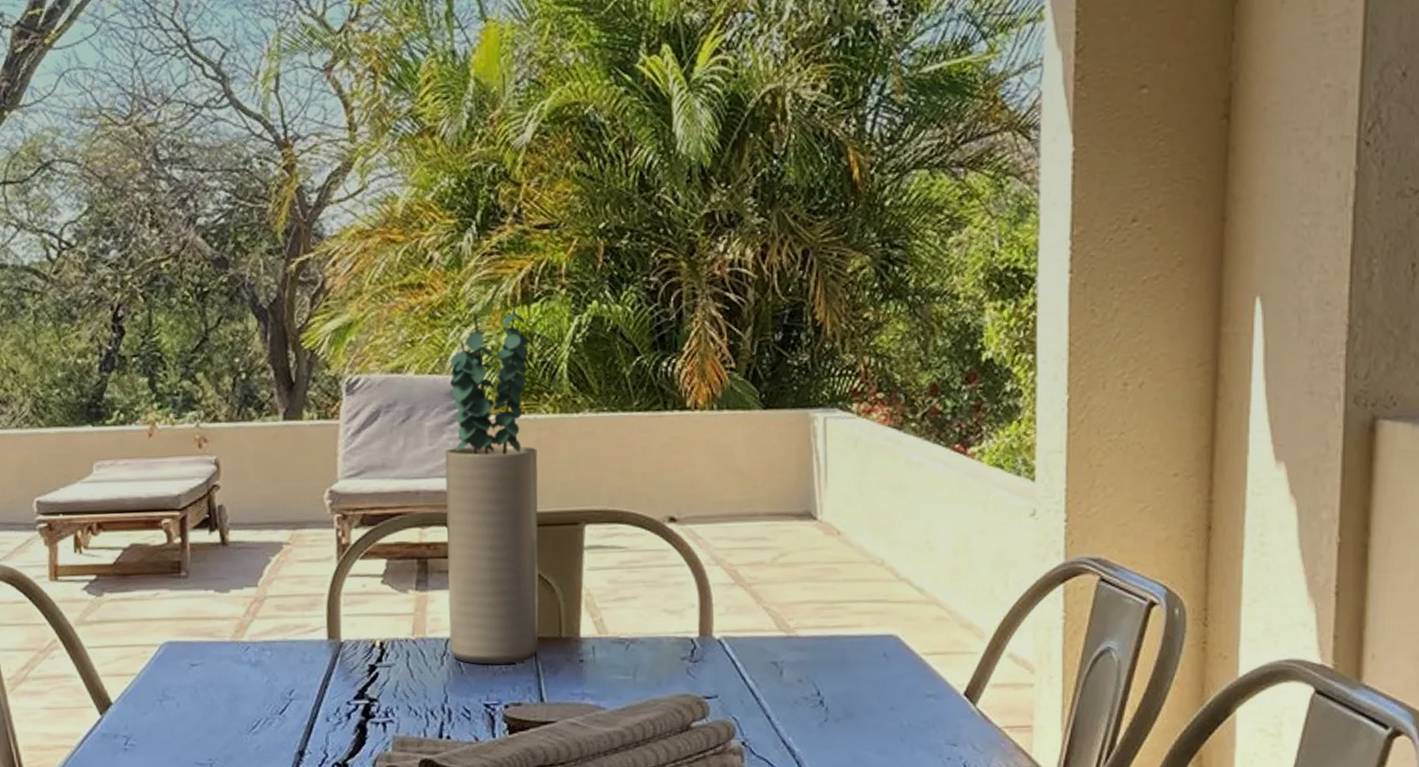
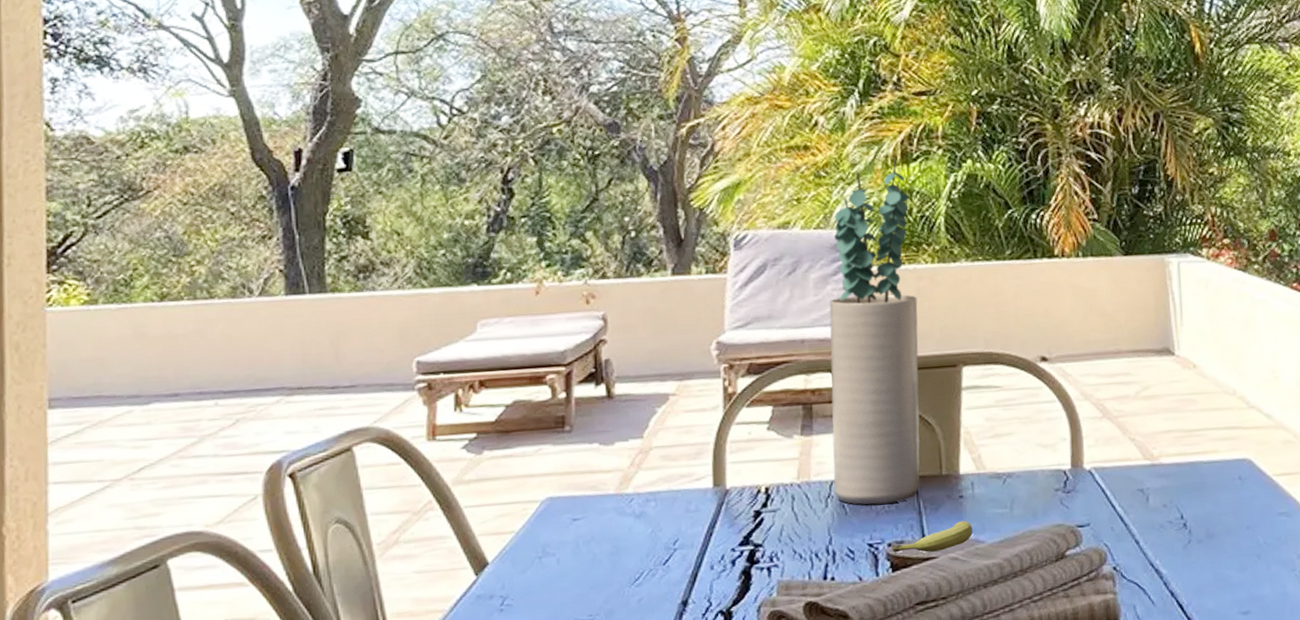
fruit: none [509,685,594,716] -> present [892,520,973,553]

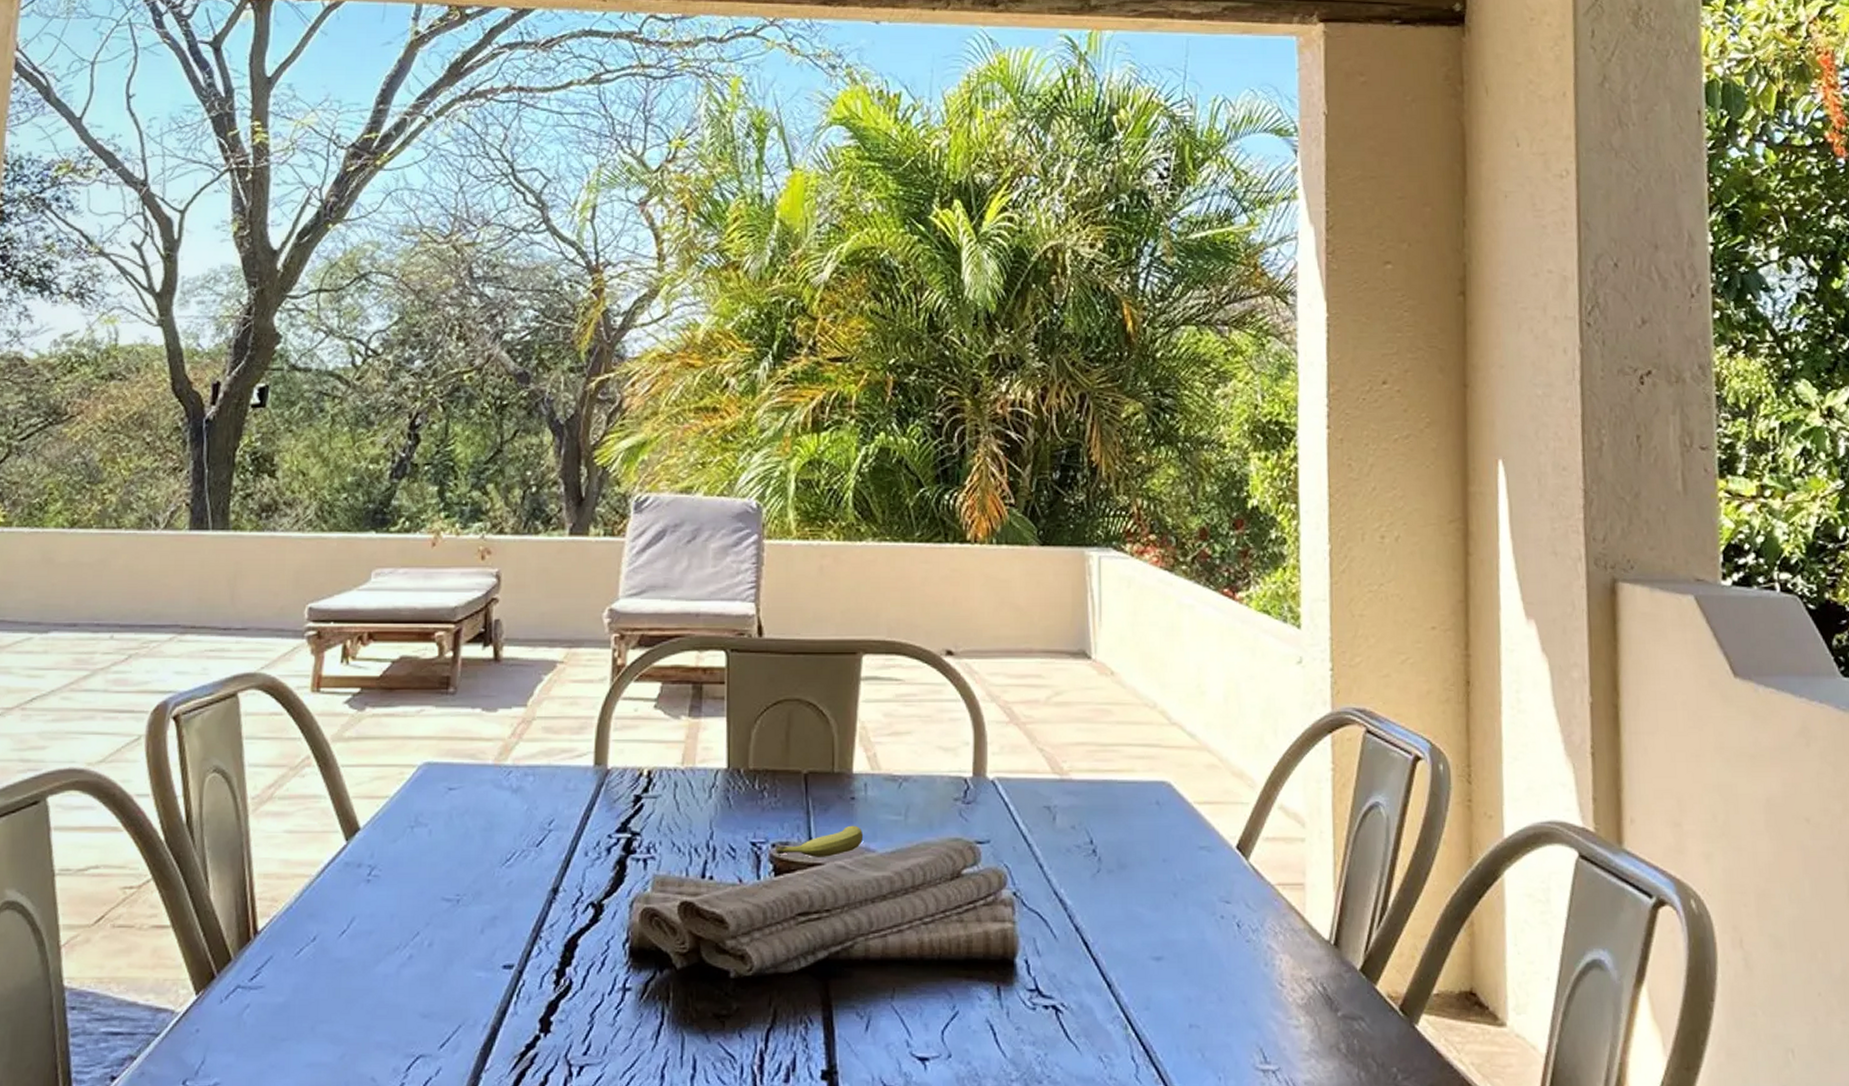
vase: present [829,156,921,505] -> none [719,424,819,799]

